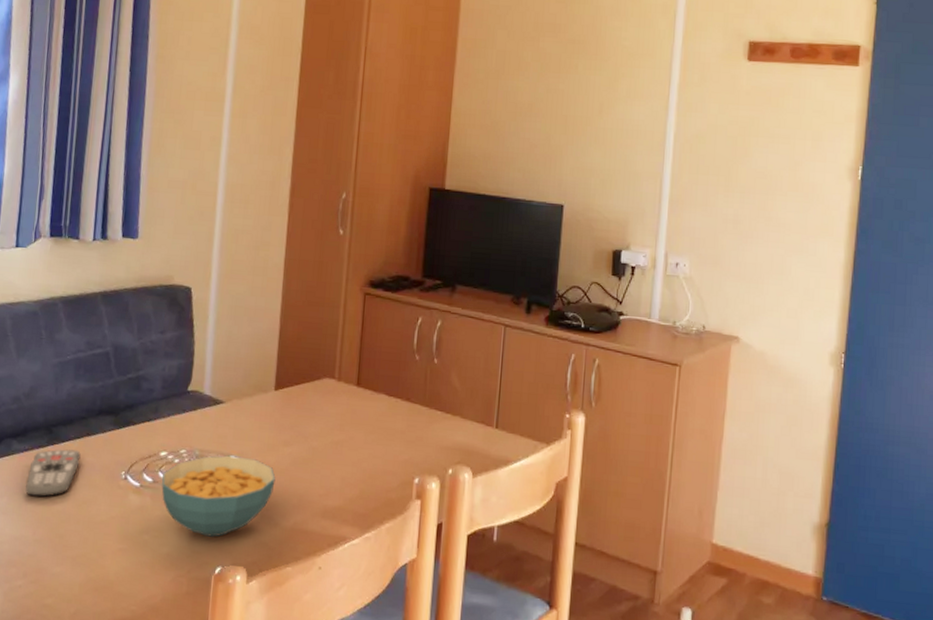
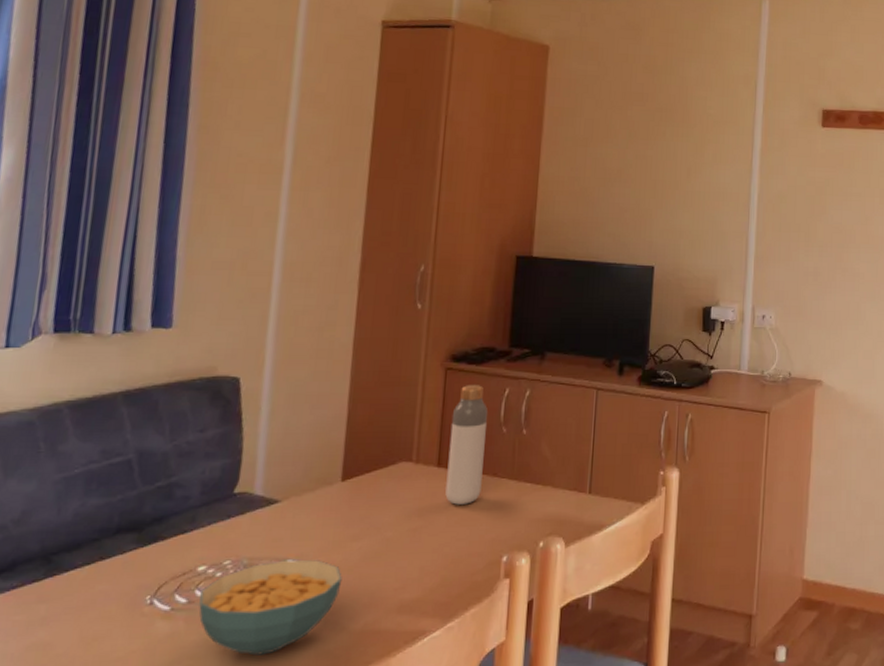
remote control: present [25,449,81,497] -> none [12,579,91,643]
bottle: none [364,311,403,425] -> present [445,385,488,505]

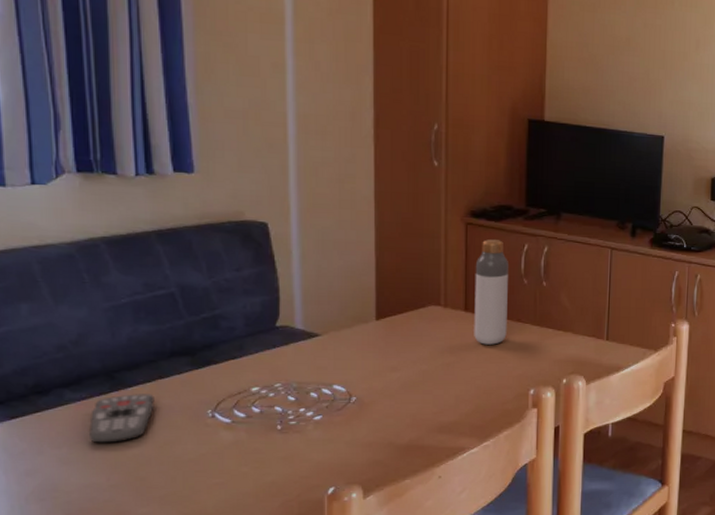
remote control: none [12,579,91,643] -> present [89,394,155,444]
cereal bowl: present [199,559,342,656] -> none [257,385,385,462]

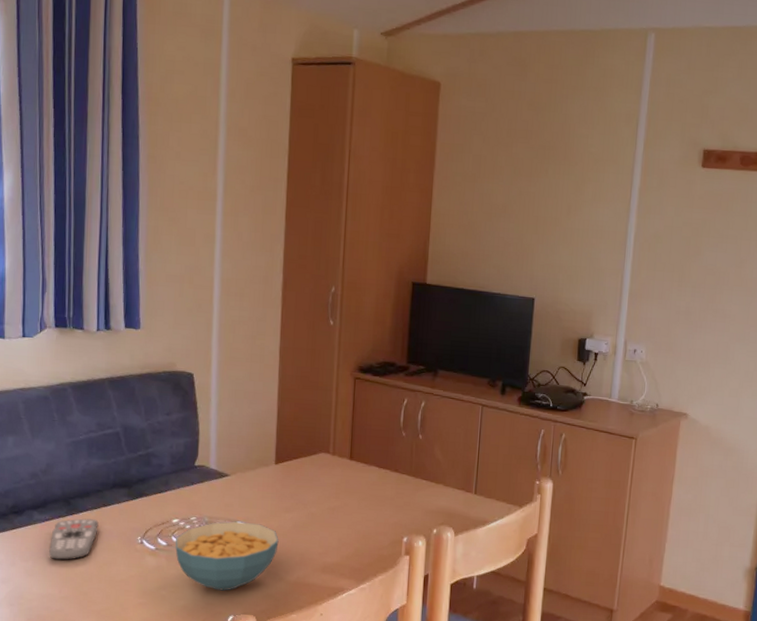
cereal bowl: none [257,385,385,462] -> present [175,521,279,591]
bottle: present [474,239,510,345] -> none [357,393,390,493]

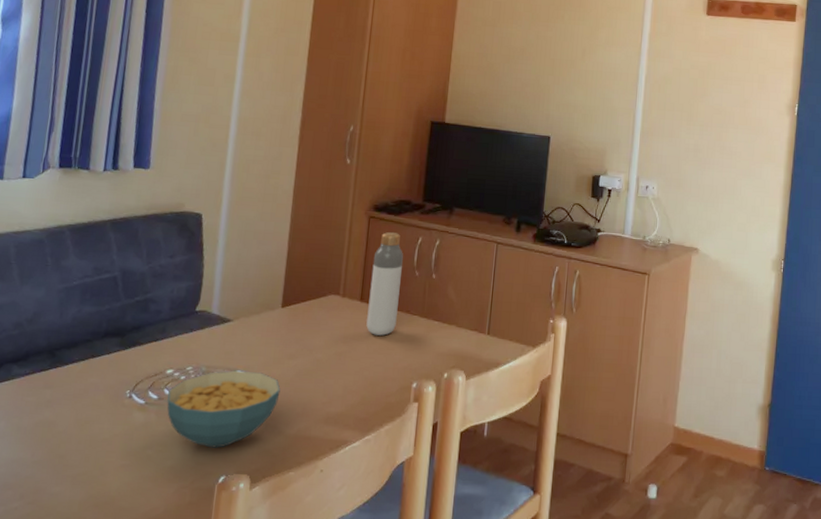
remote control: present [49,518,99,561] -> none [25,371,85,420]
bottle: none [357,393,390,493] -> present [366,232,404,336]

